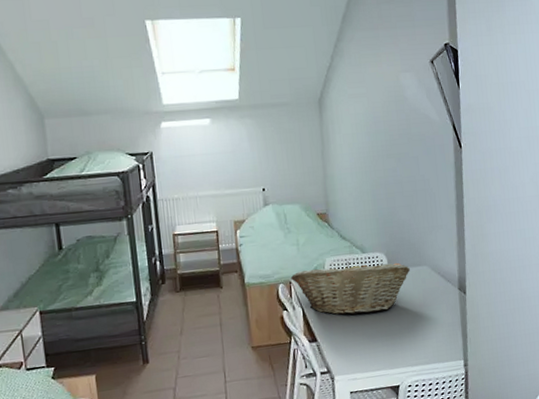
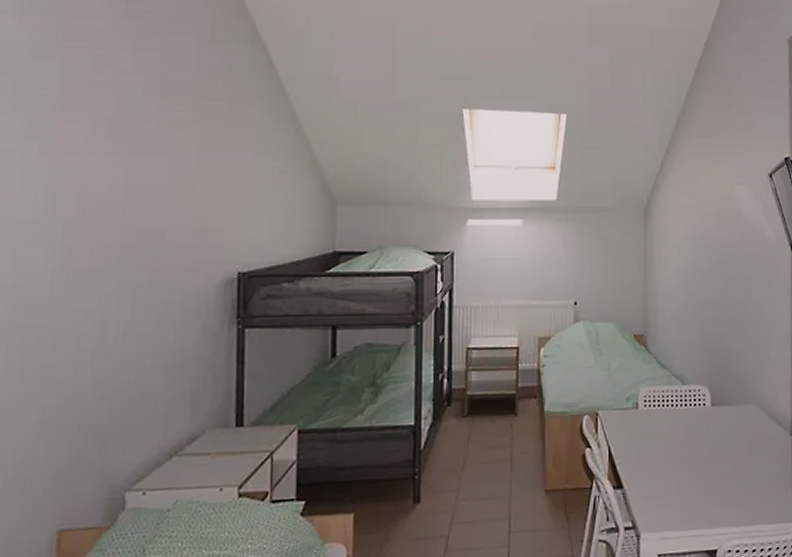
fruit basket: present [290,261,410,315] -> none [597,394,736,459]

